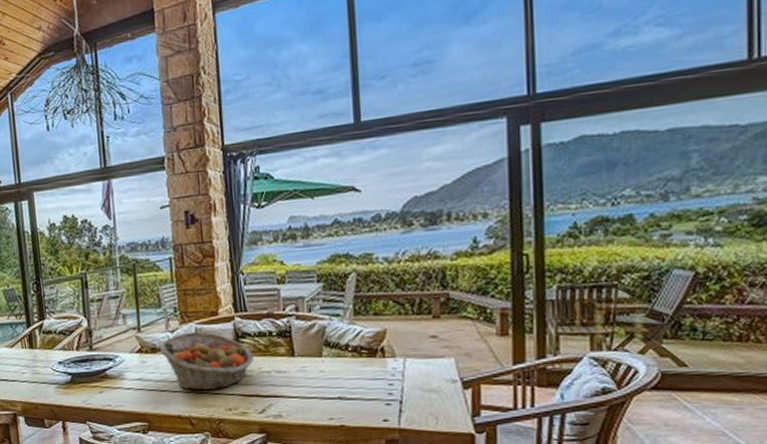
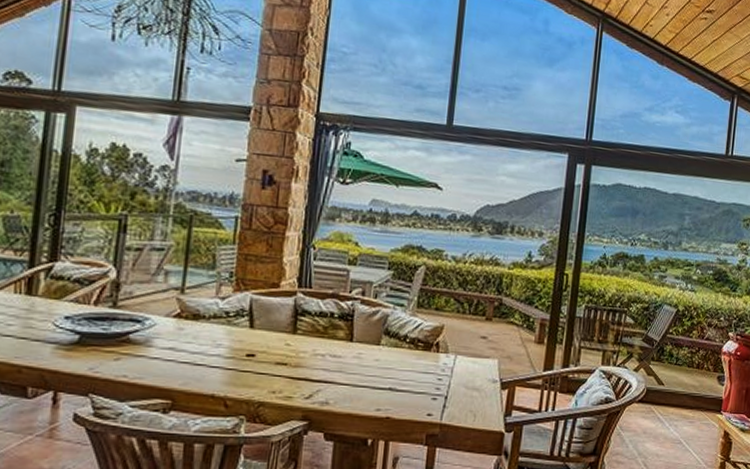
fruit basket: present [159,331,253,390] -> none [203,301,310,369]

